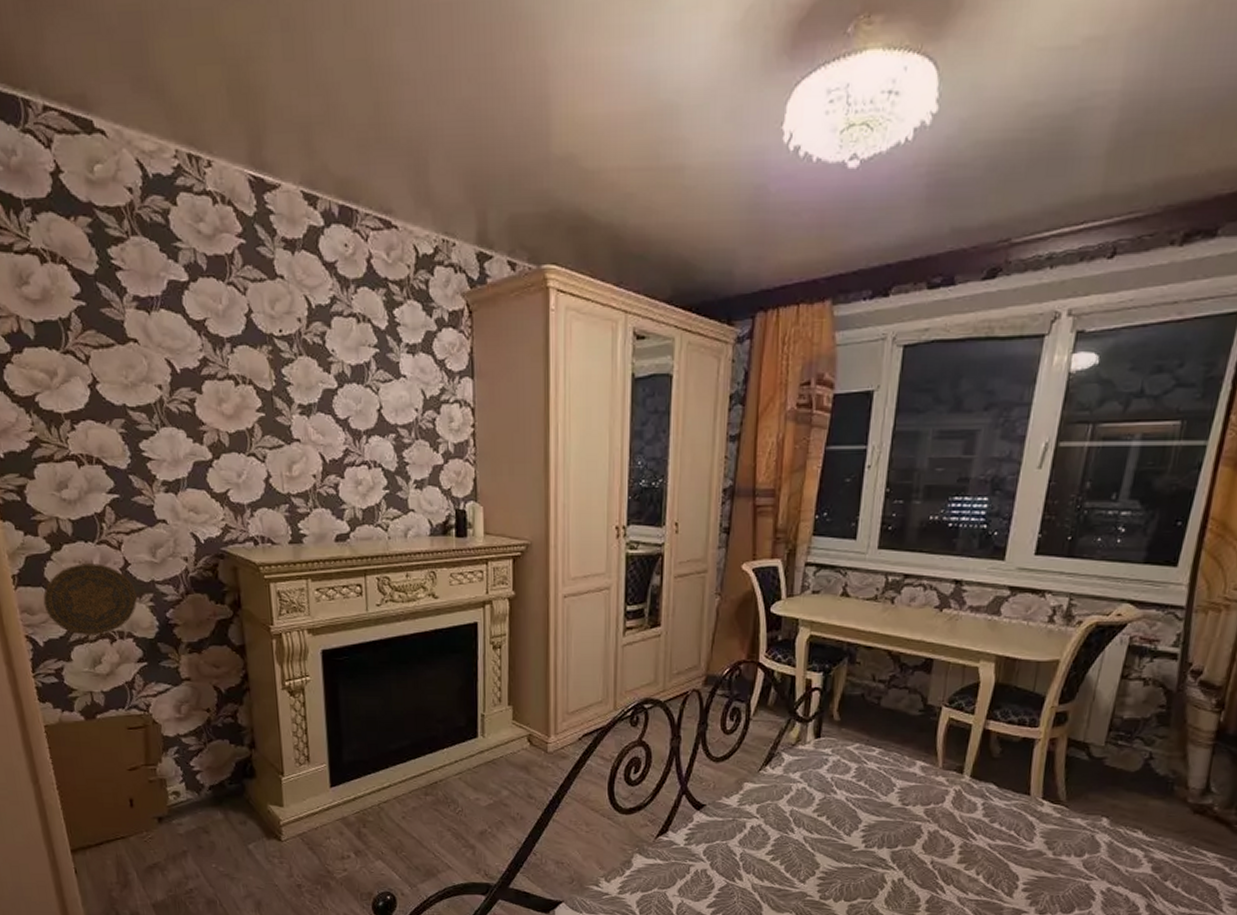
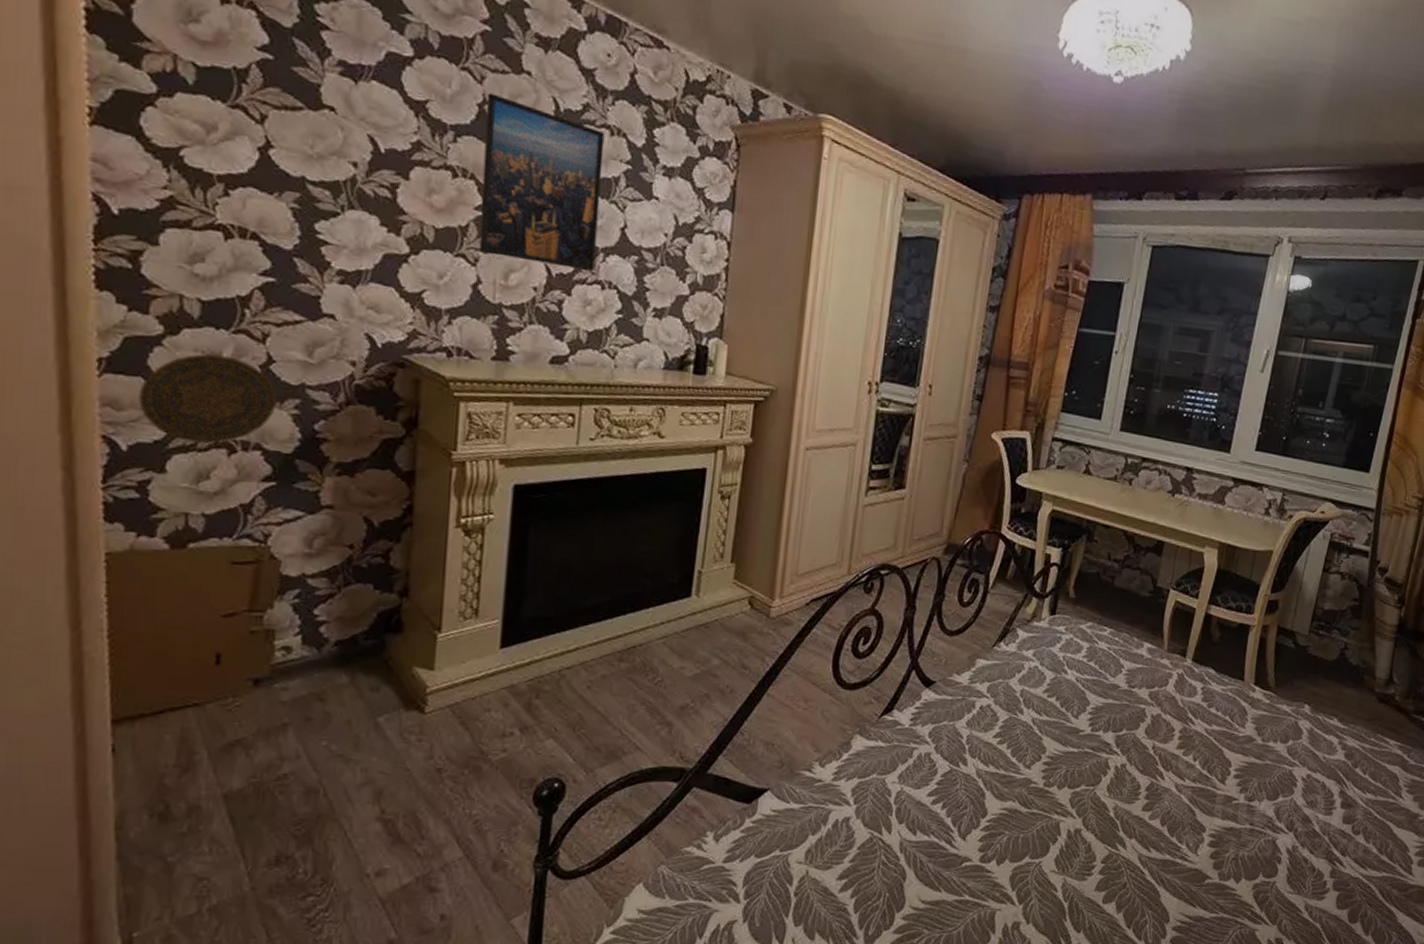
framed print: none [251,302,360,454] -> present [479,93,605,272]

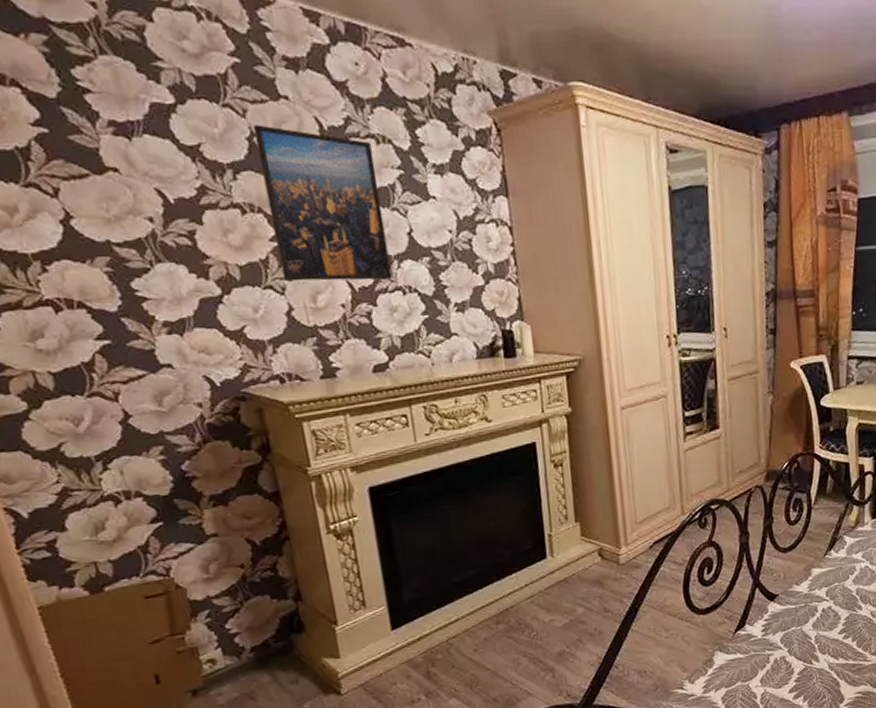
decorative plate: present [138,353,277,444] -> none [22,418,144,501]

